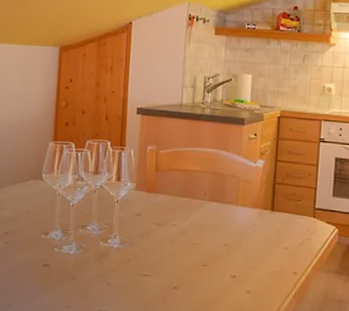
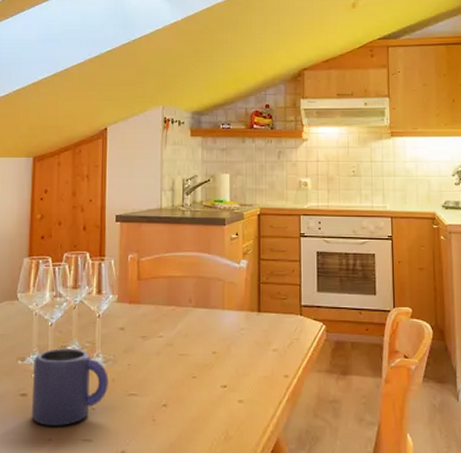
mug: none [52,227,124,296] -> present [31,348,108,426]

